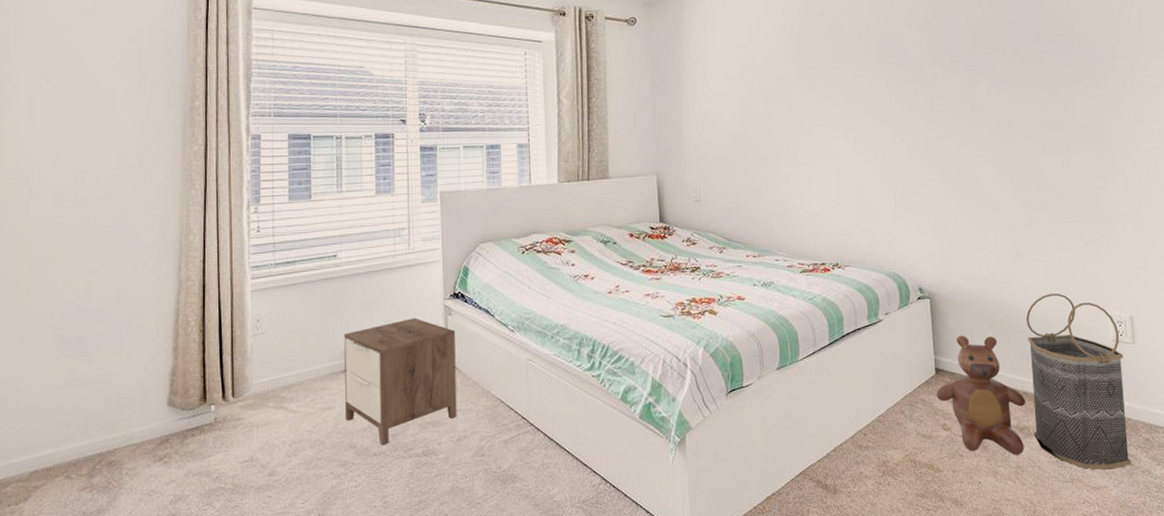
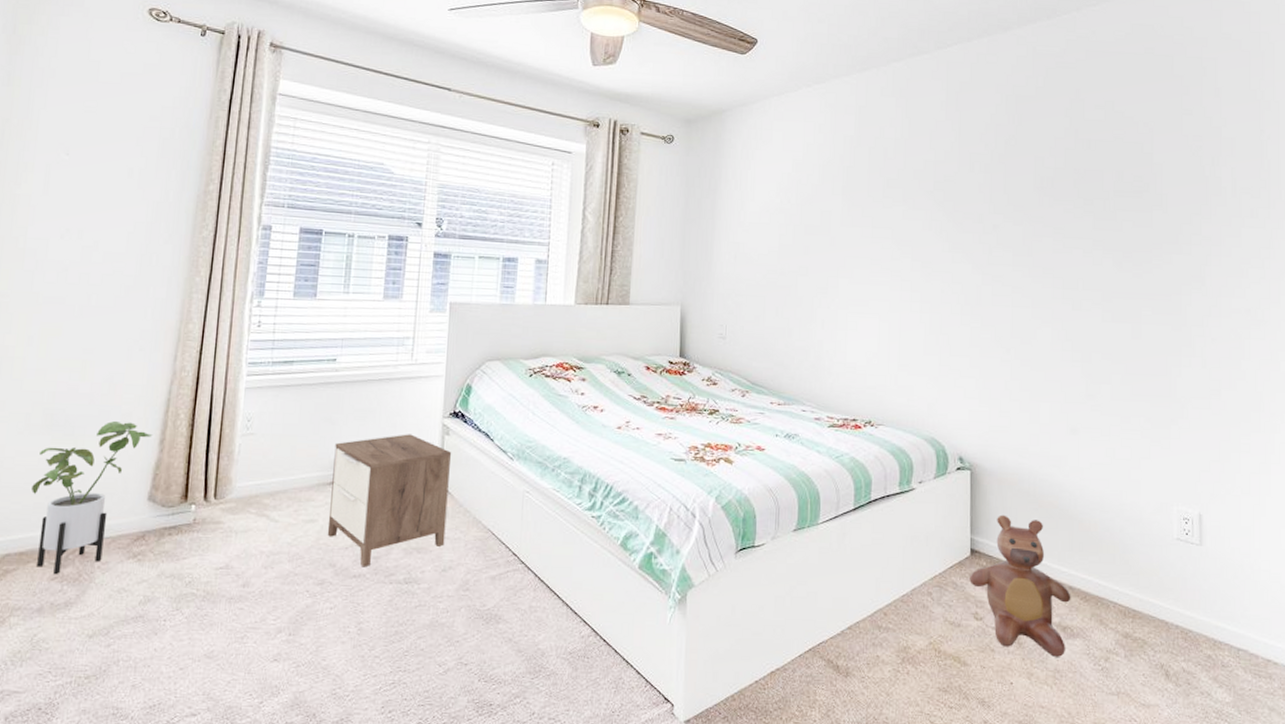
house plant: none [51,334,166,486] -> present [32,420,153,575]
basket: present [1026,293,1131,470] -> none [1078,479,1188,686]

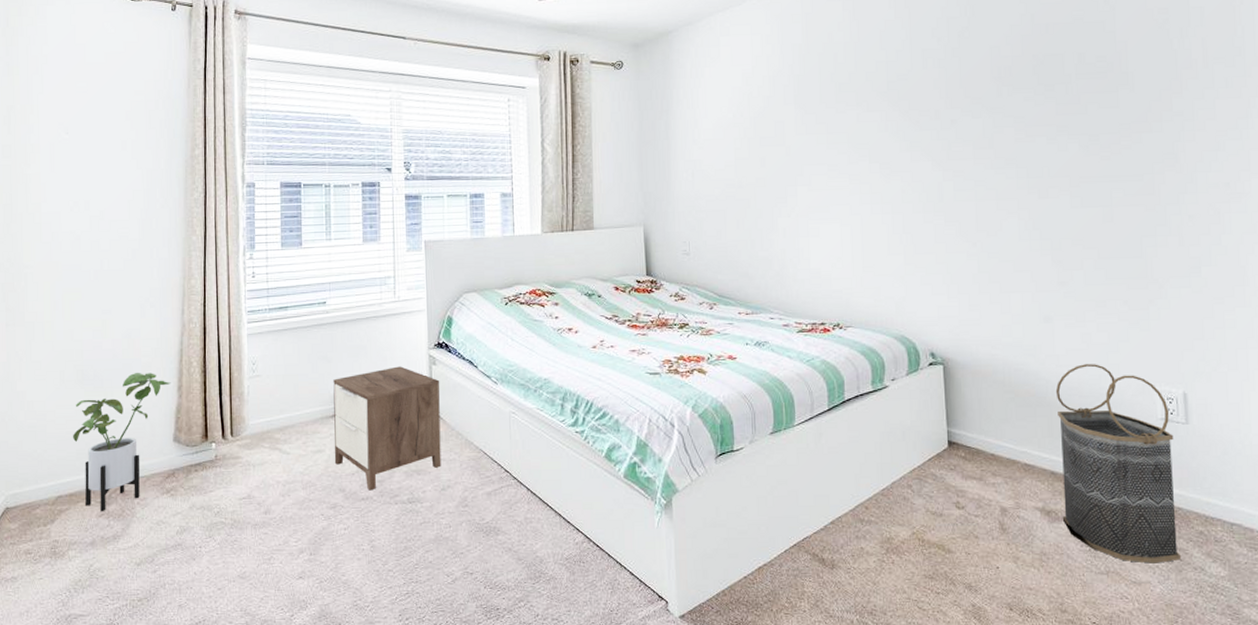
teddy bear: present [969,514,1071,657] -> none [949,406,1054,540]
basket: none [1078,479,1188,686] -> present [1055,364,1180,564]

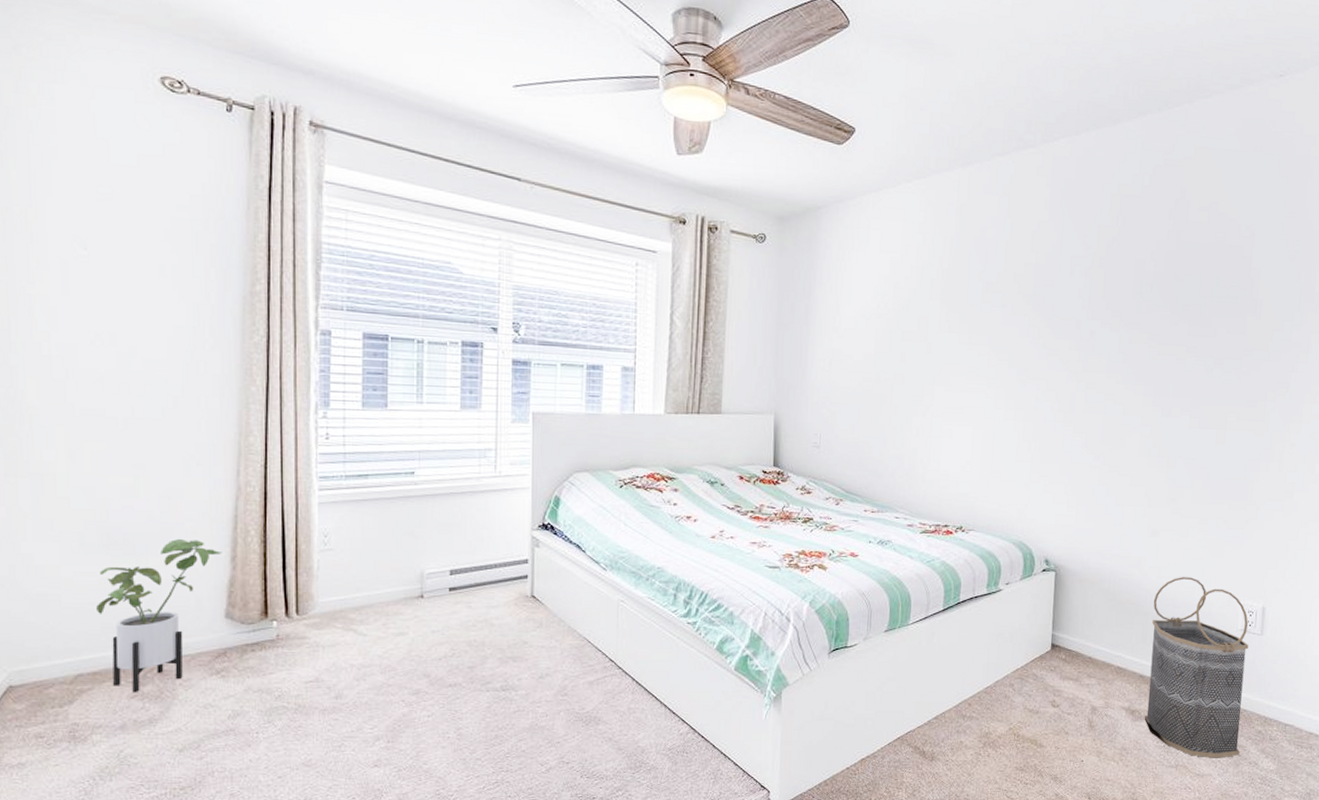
nightstand: present [333,366,441,491] -> none [419,547,543,677]

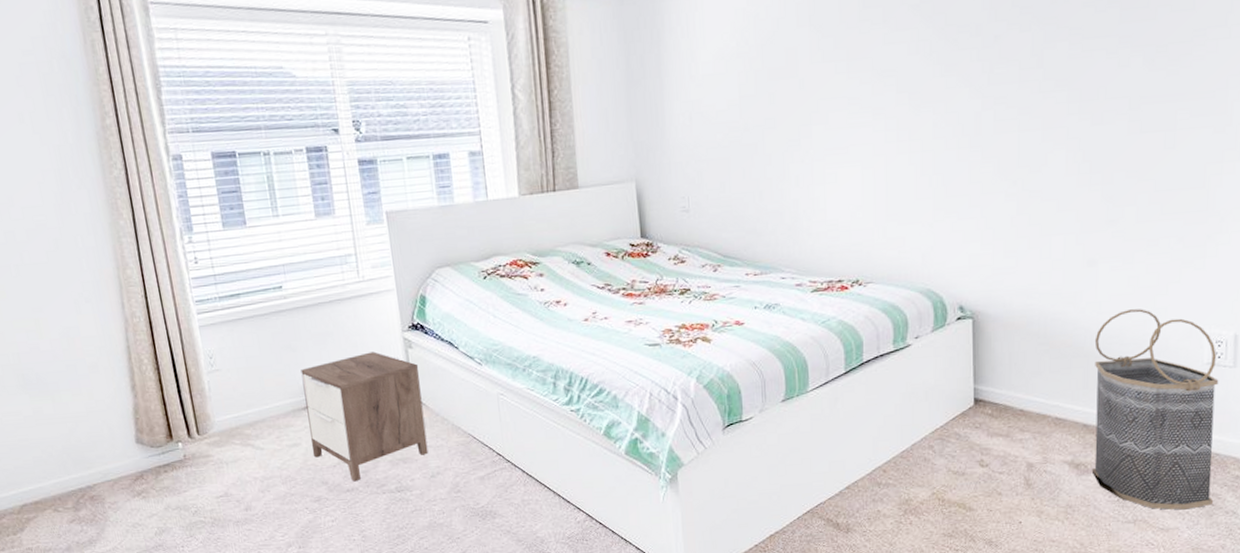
house plant: present [97,538,223,693] -> none [23,373,123,518]
nightstand: none [419,547,543,677] -> present [301,351,429,482]

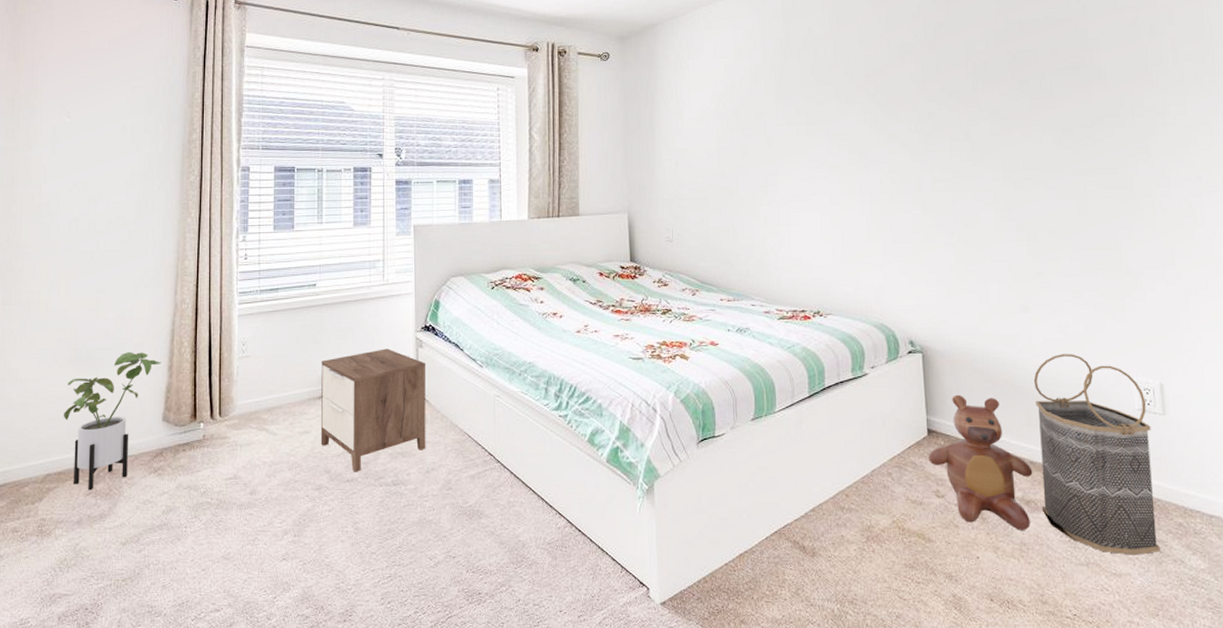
house plant: none [23,373,123,518] -> present [64,351,162,491]
teddy bear: none [974,360,1086,494] -> present [928,394,1033,530]

